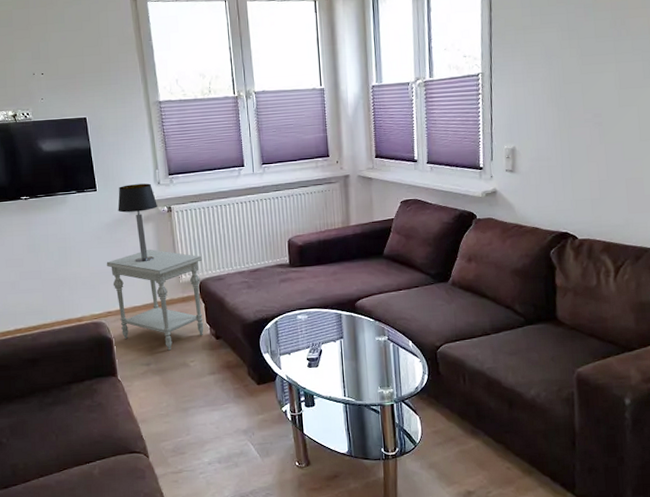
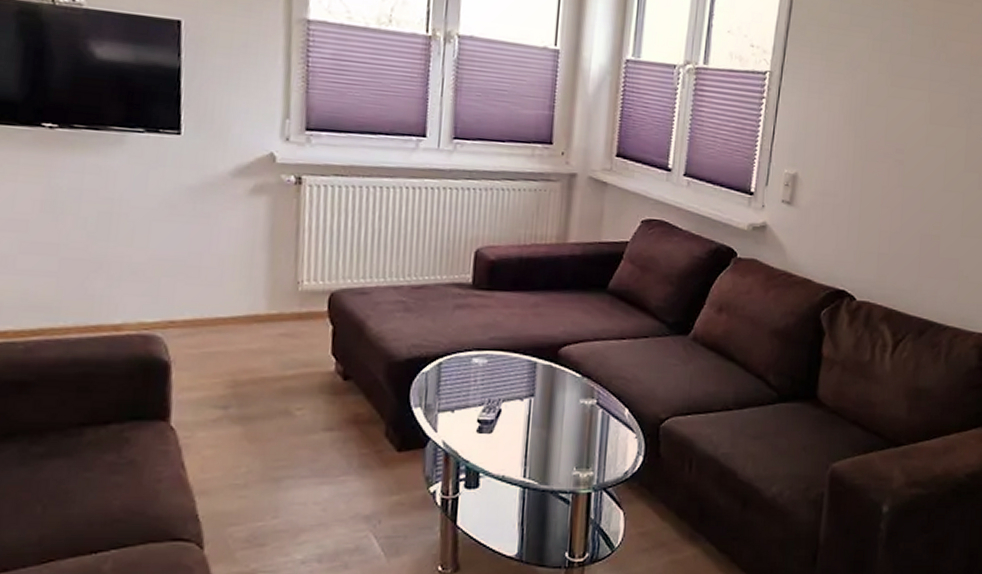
side table: present [106,249,204,351] -> none [178,235,340,390]
table lamp: present [118,183,157,263] -> none [212,133,280,254]

